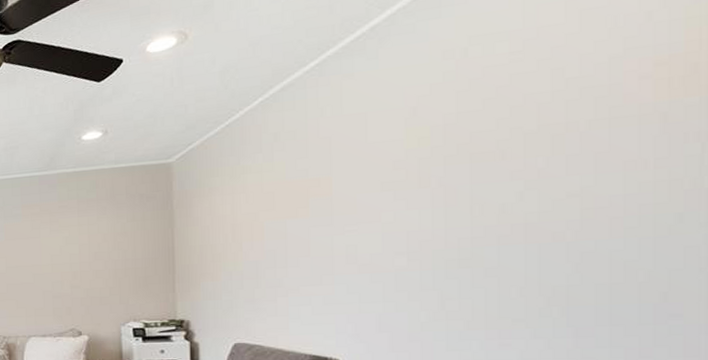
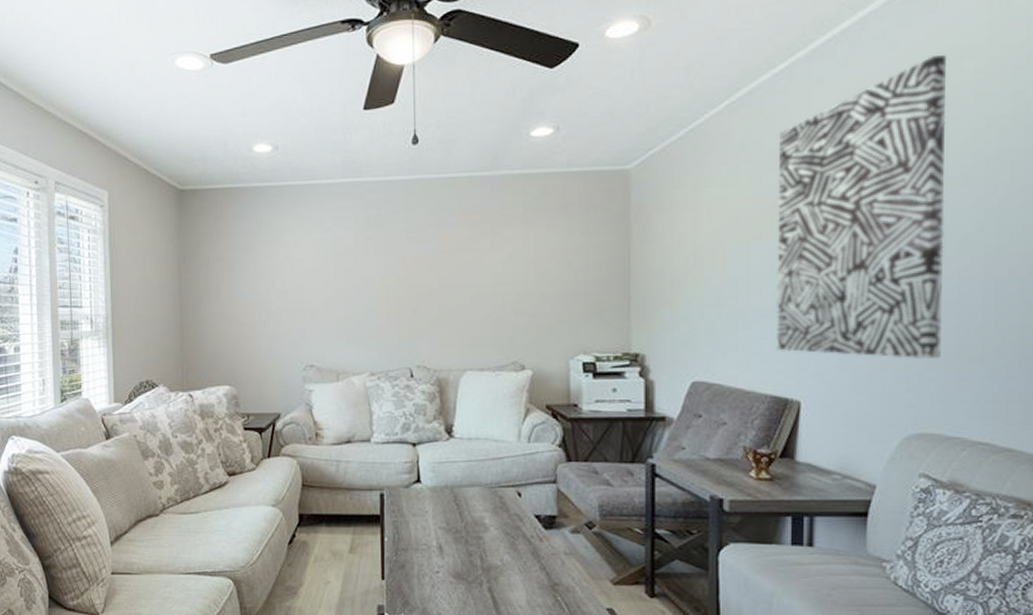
wall art: none [311,41,482,320] -> present [777,55,946,360]

